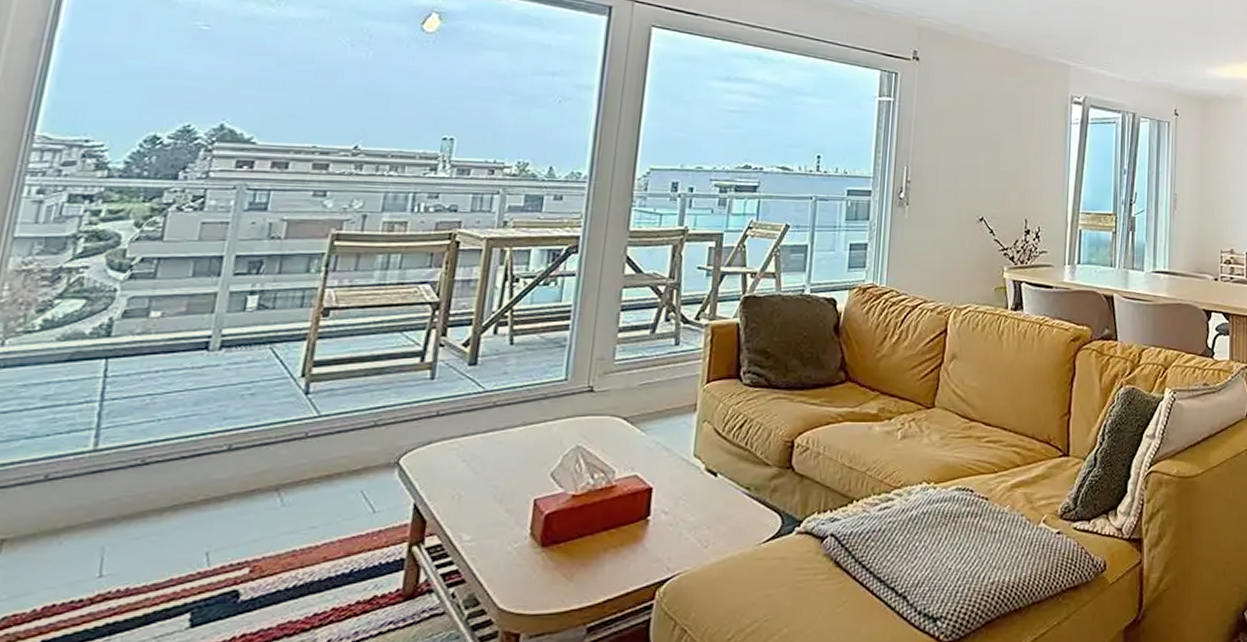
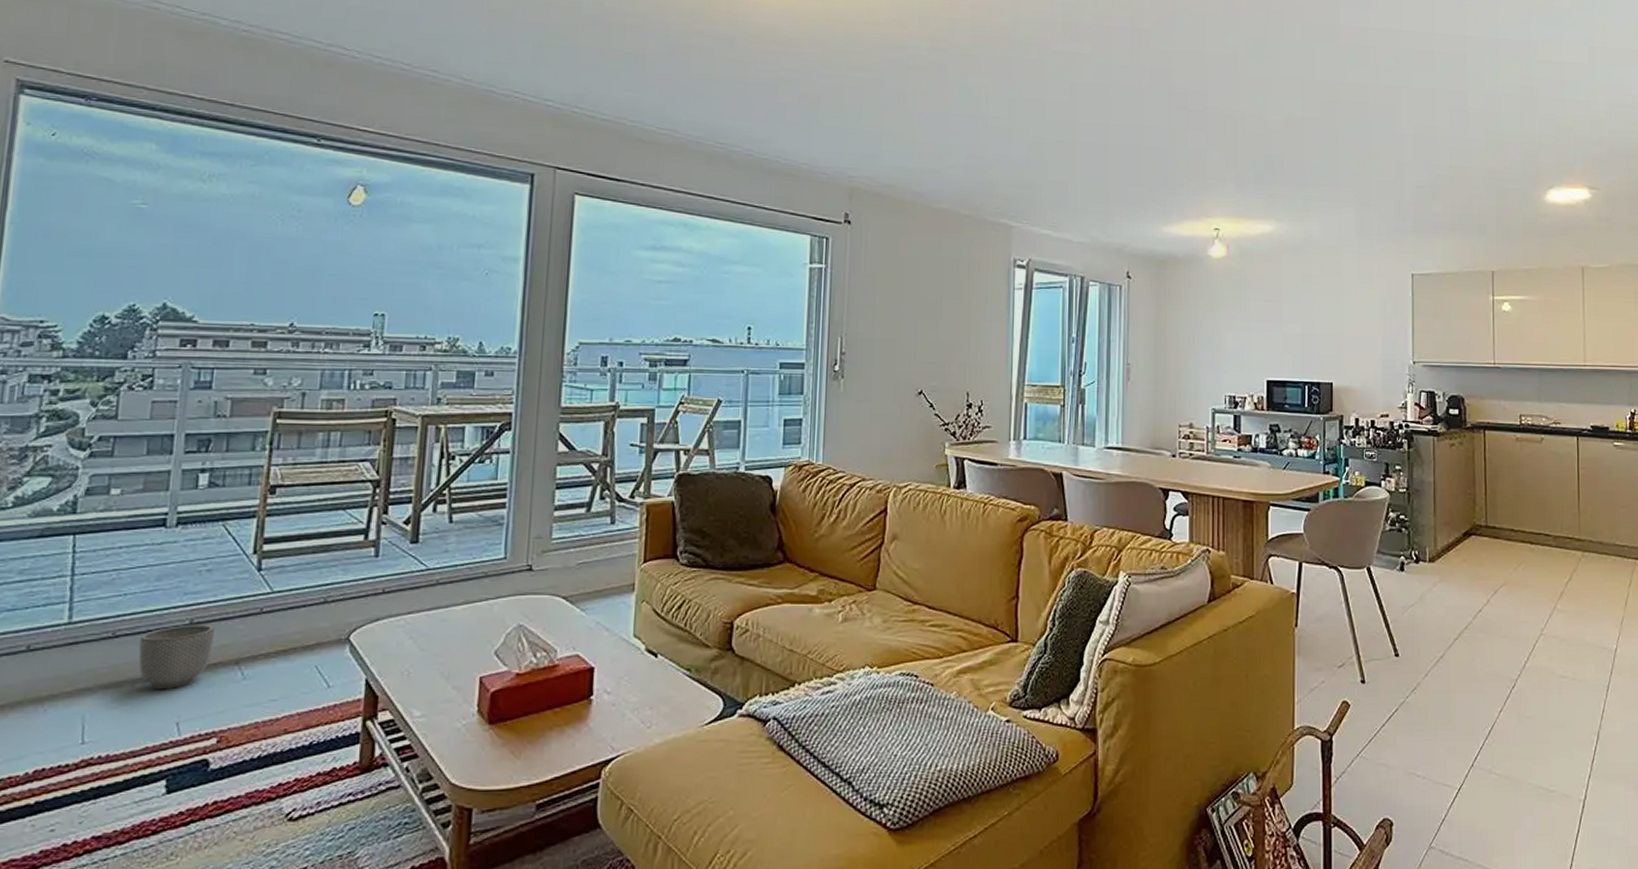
planter: none [168,449,255,519] -> present [138,624,215,690]

